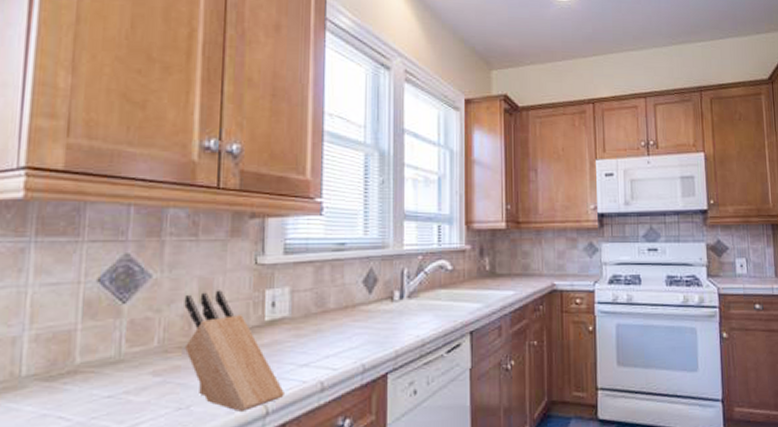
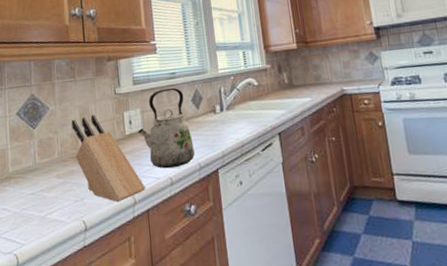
kettle: none [282,263,360,370] -> present [137,87,196,169]

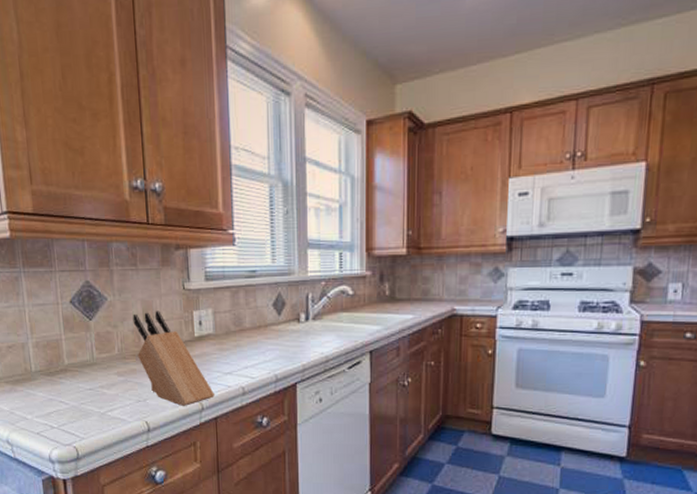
kettle: present [137,87,196,169] -> none [208,288,273,377]

